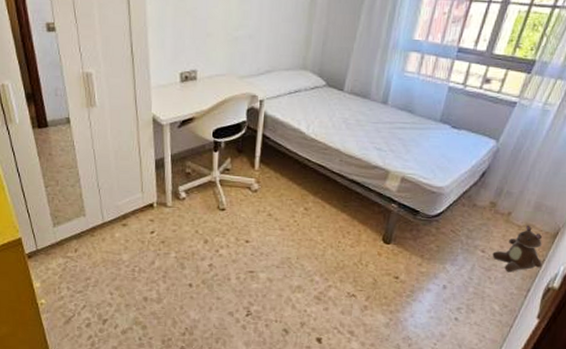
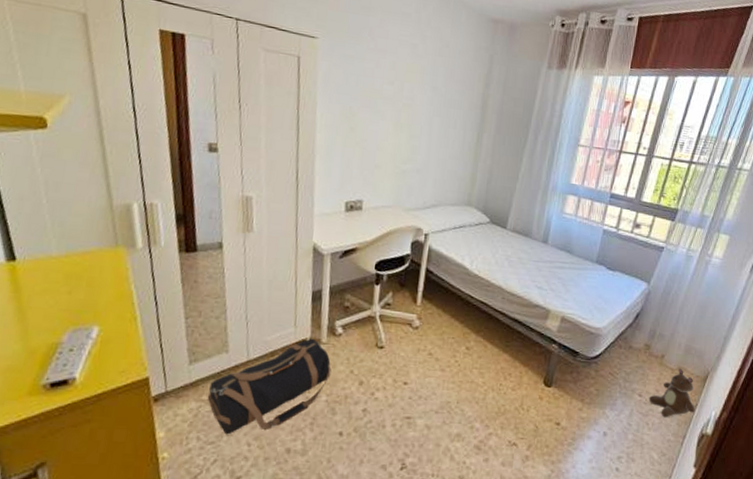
duffel bag: none [72,202,178,285] -> present [207,338,331,435]

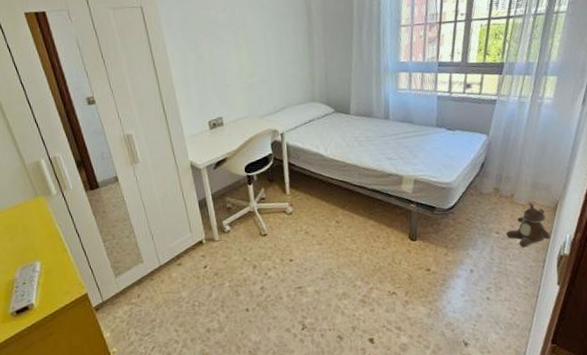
duffel bag: present [207,338,331,435] -> none [135,238,229,326]

